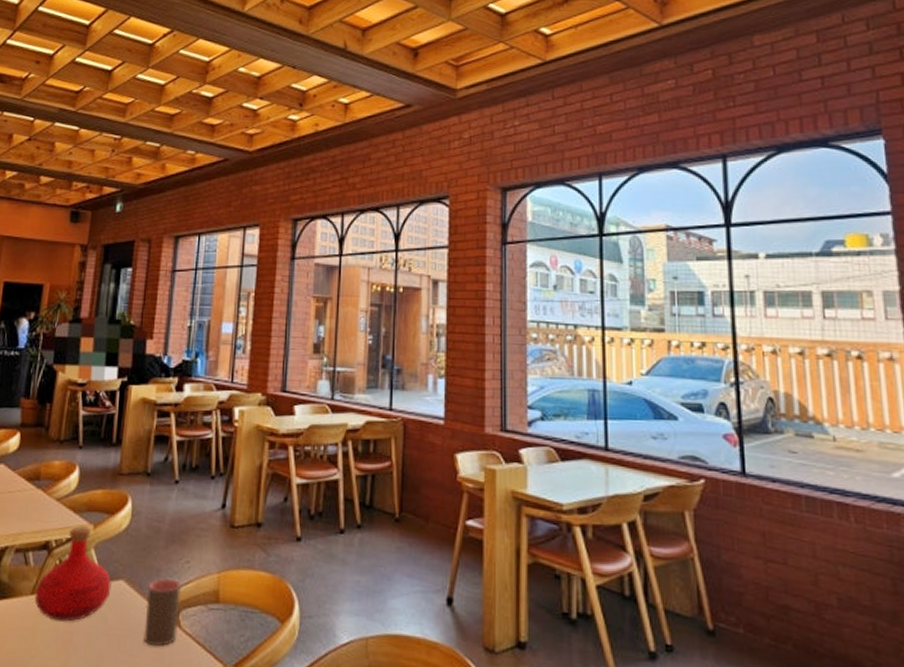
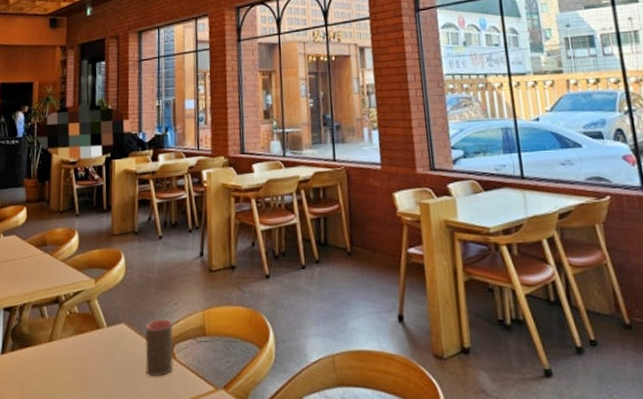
bottle: present [34,525,112,622] -> none [52,280,115,362]

